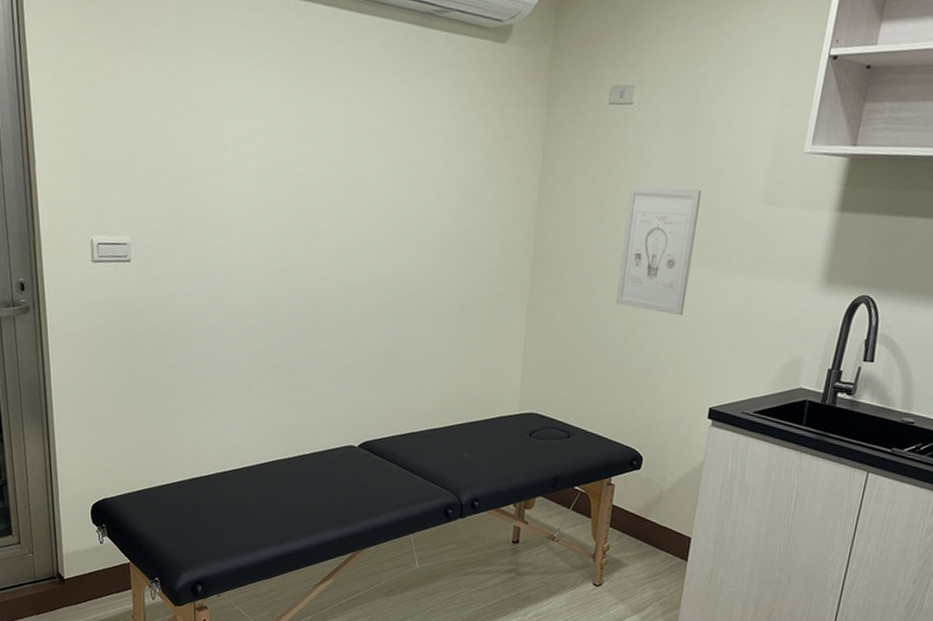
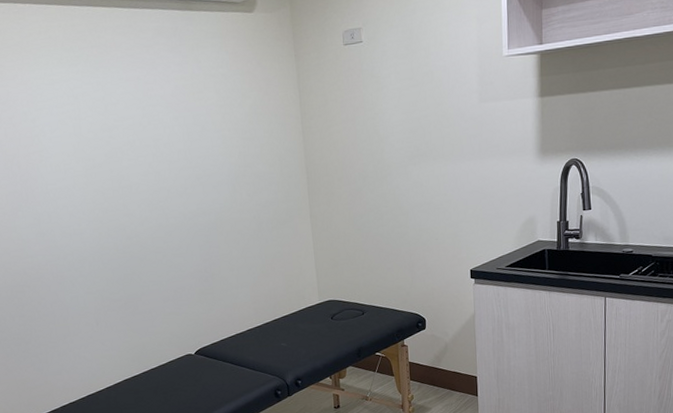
wall art: present [616,186,702,316] -> none [373,99,435,202]

